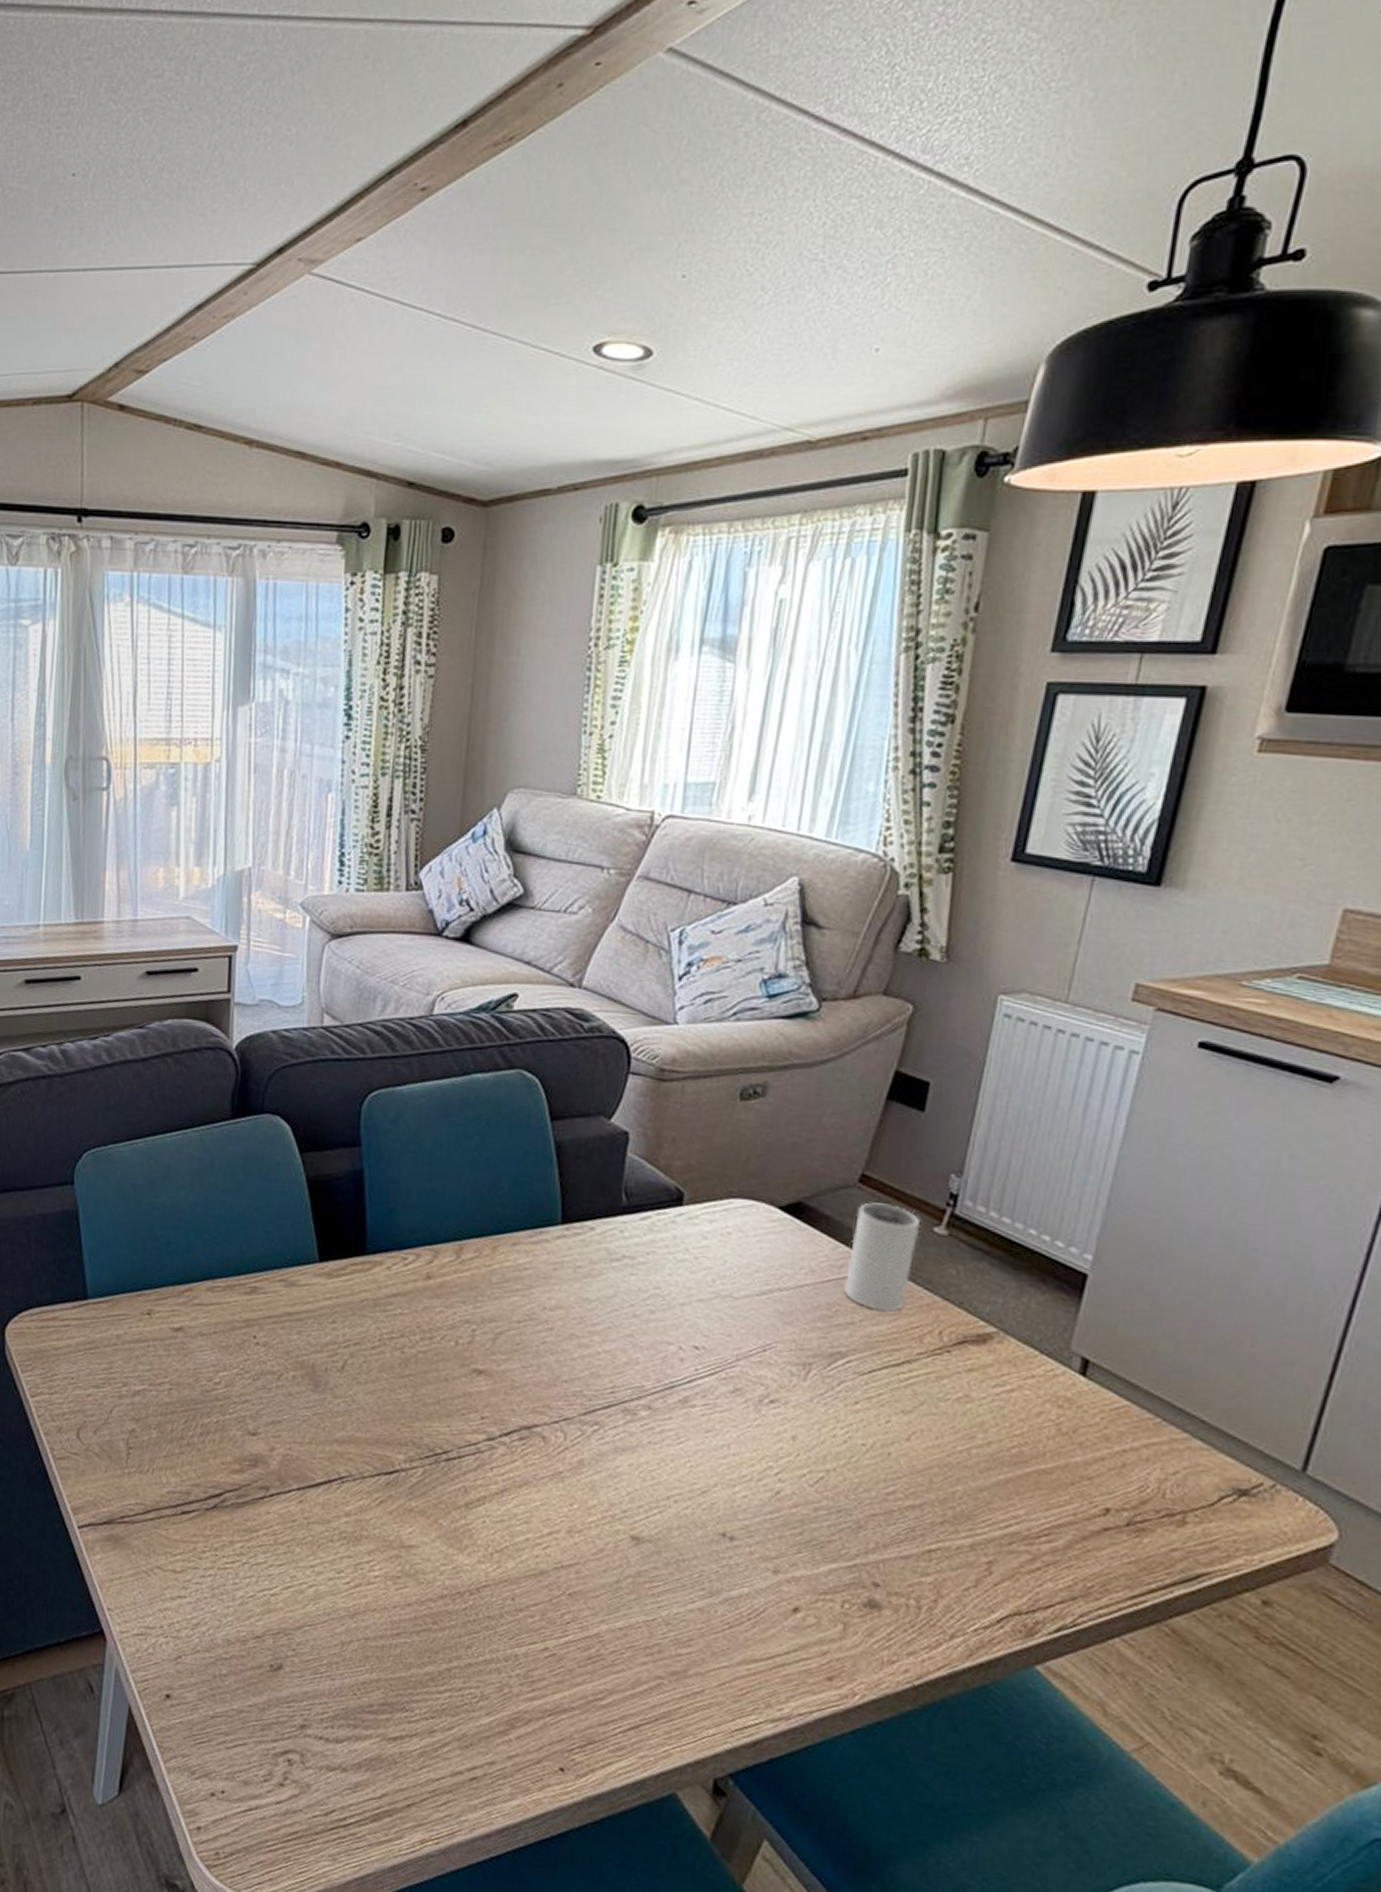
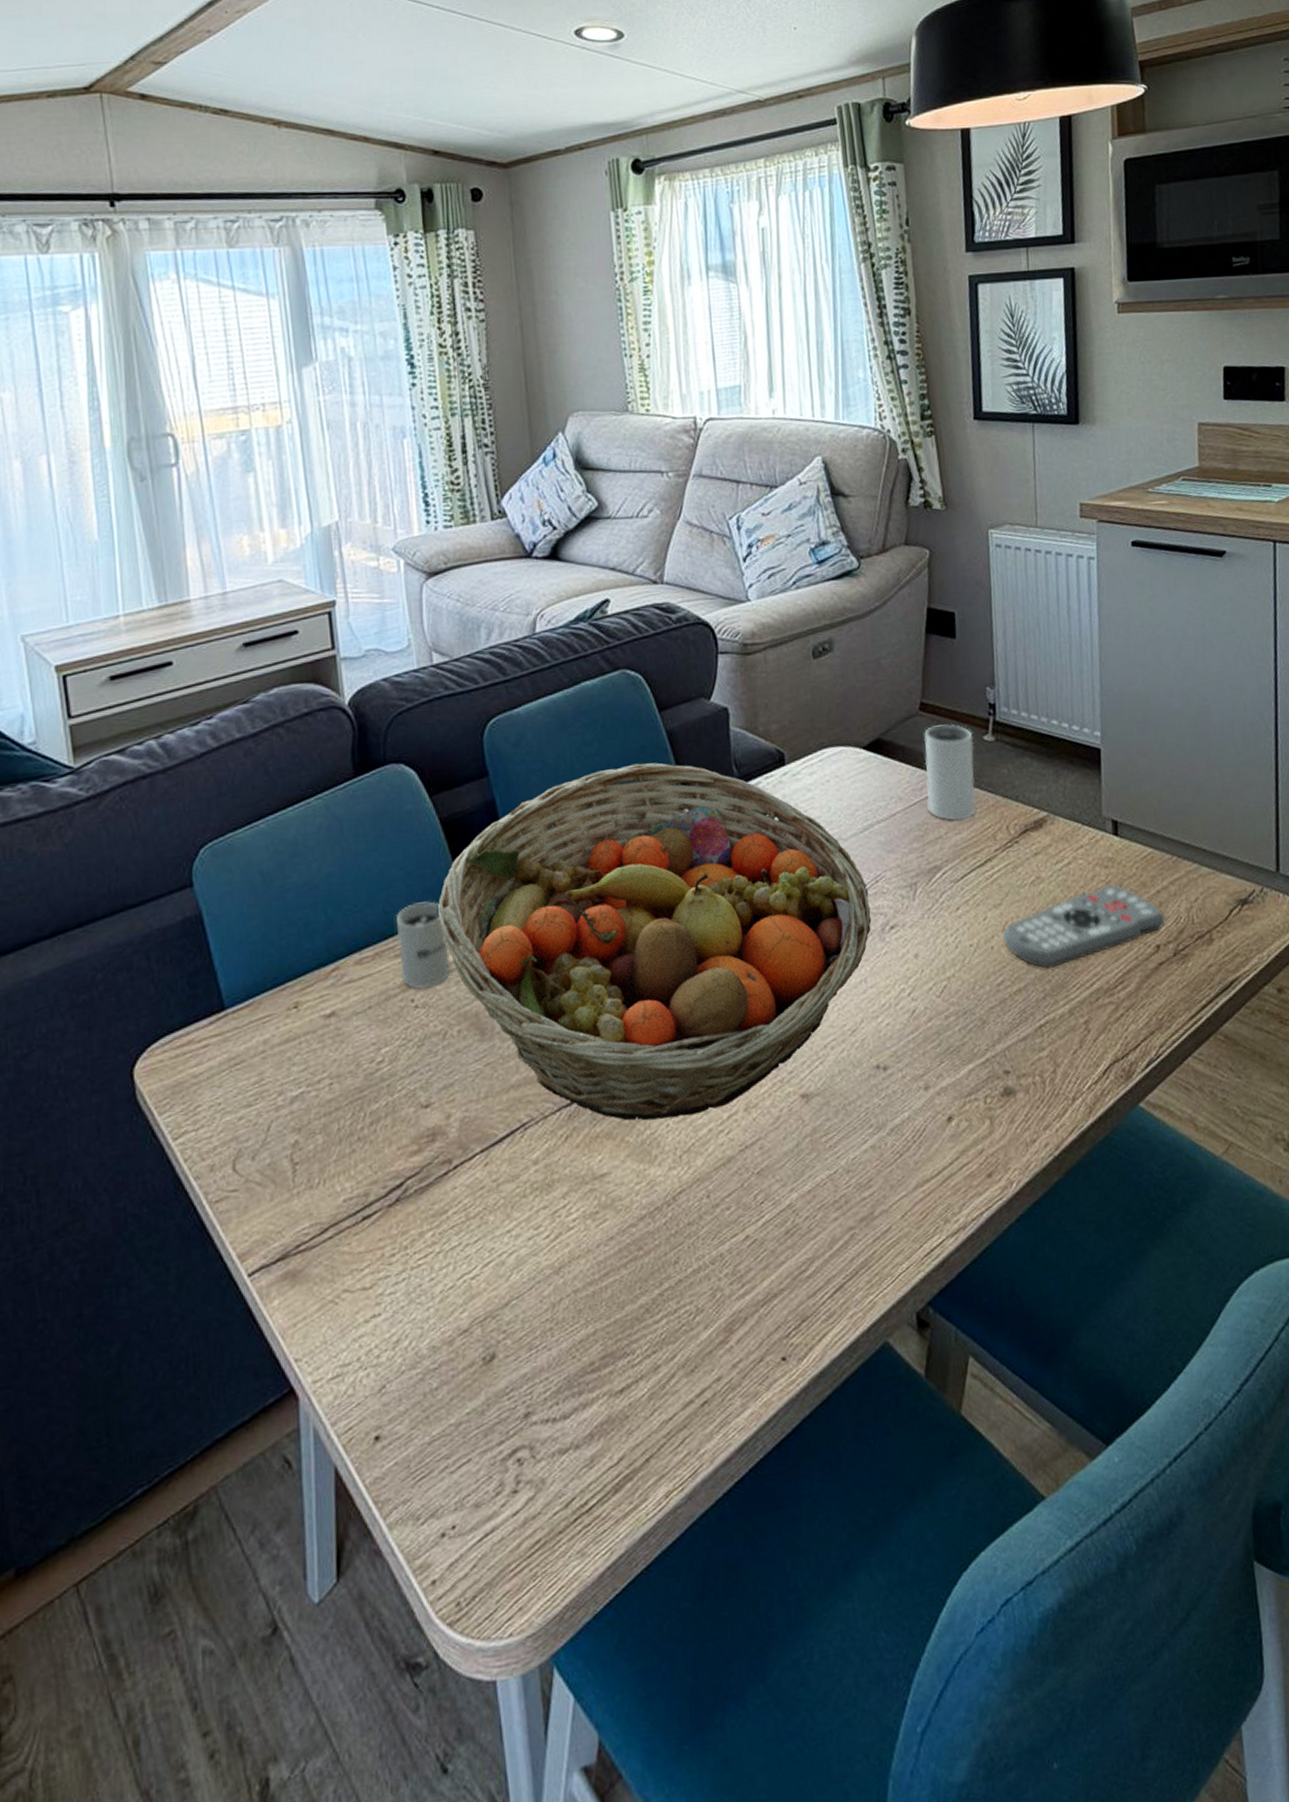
mug: none [248,1249,296,1330] -> present [396,901,451,989]
fruit basket: none [291,1166,753,1522] -> present [438,763,872,1121]
remote control: none [904,1426,1126,1496] -> present [1002,884,1166,969]

